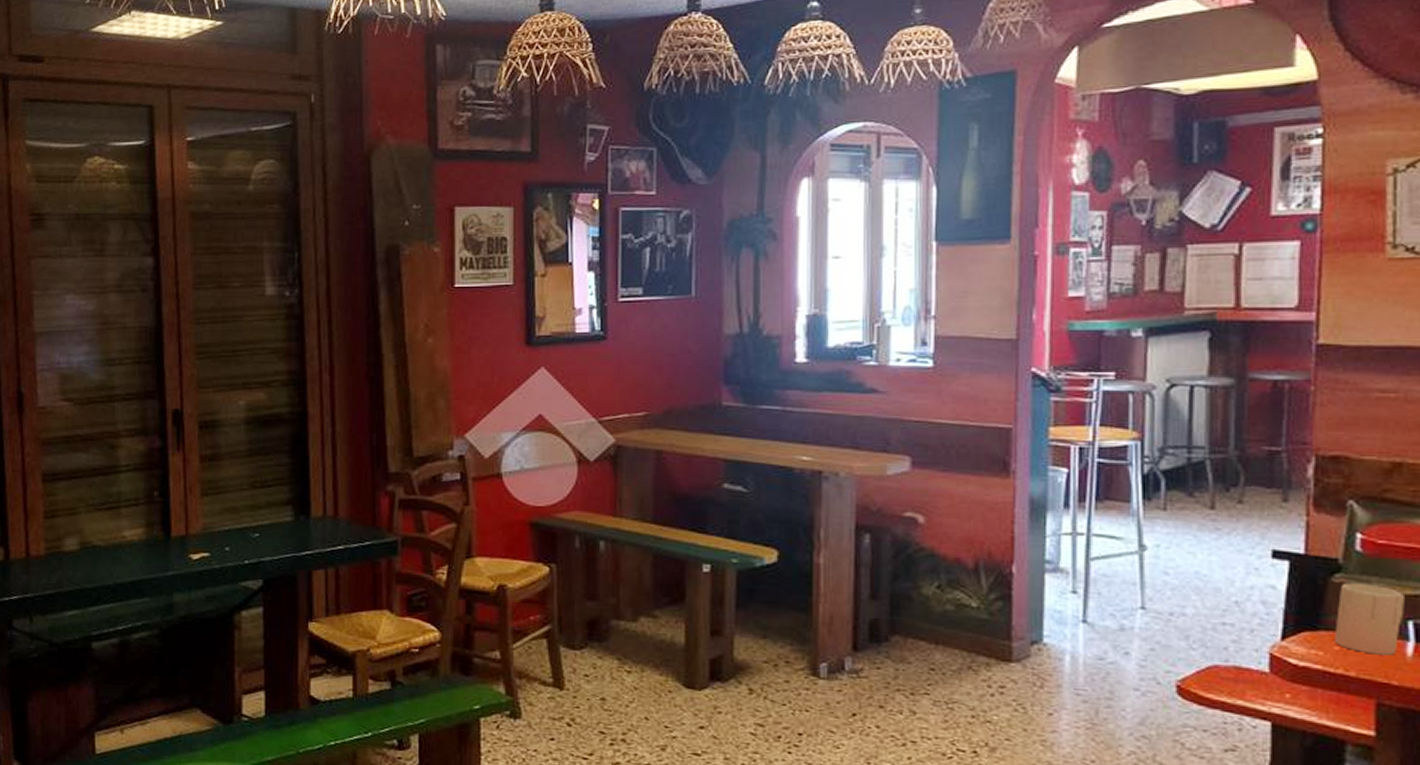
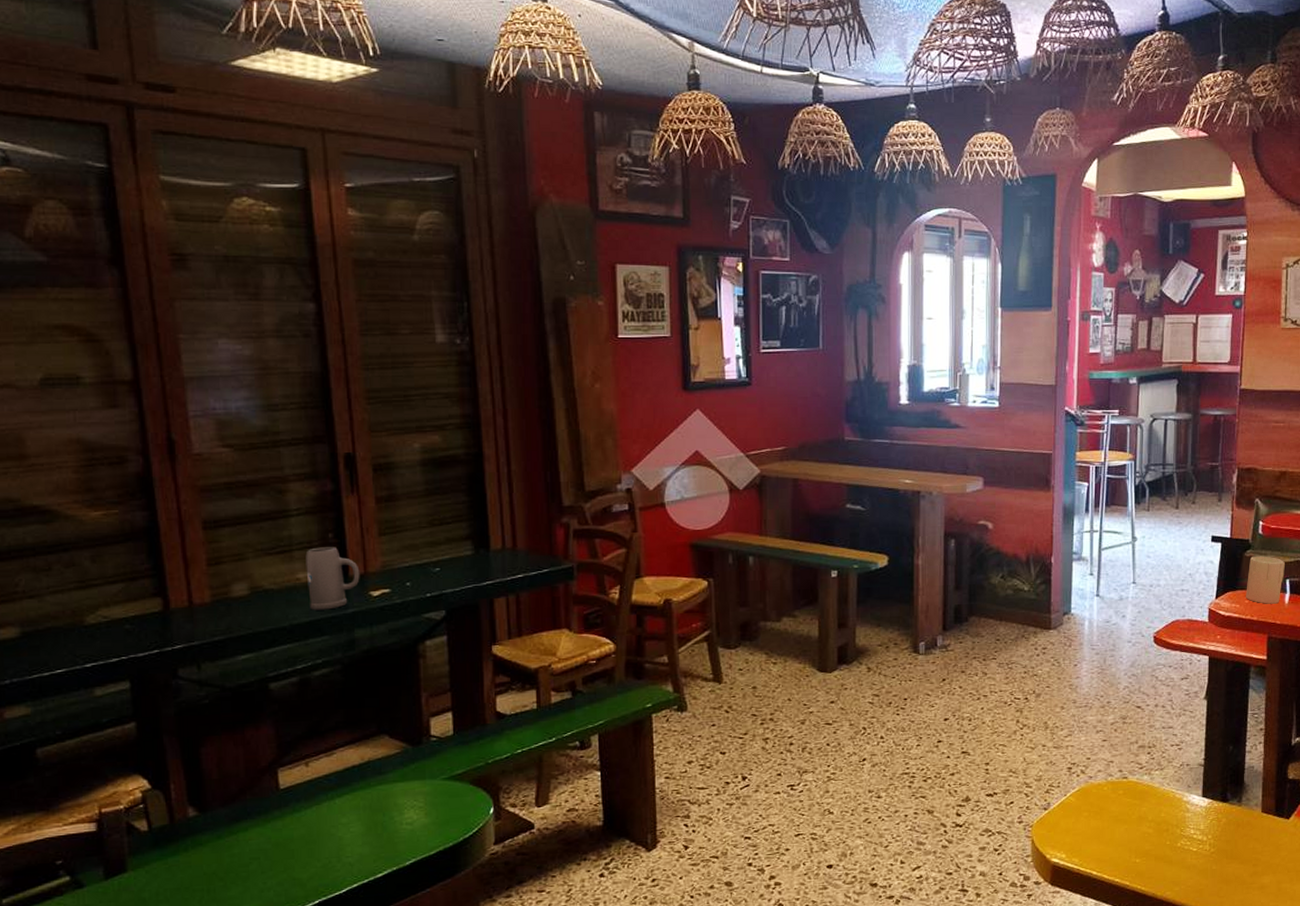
beer mug: none [131,505,181,571] -> present [305,547,360,610]

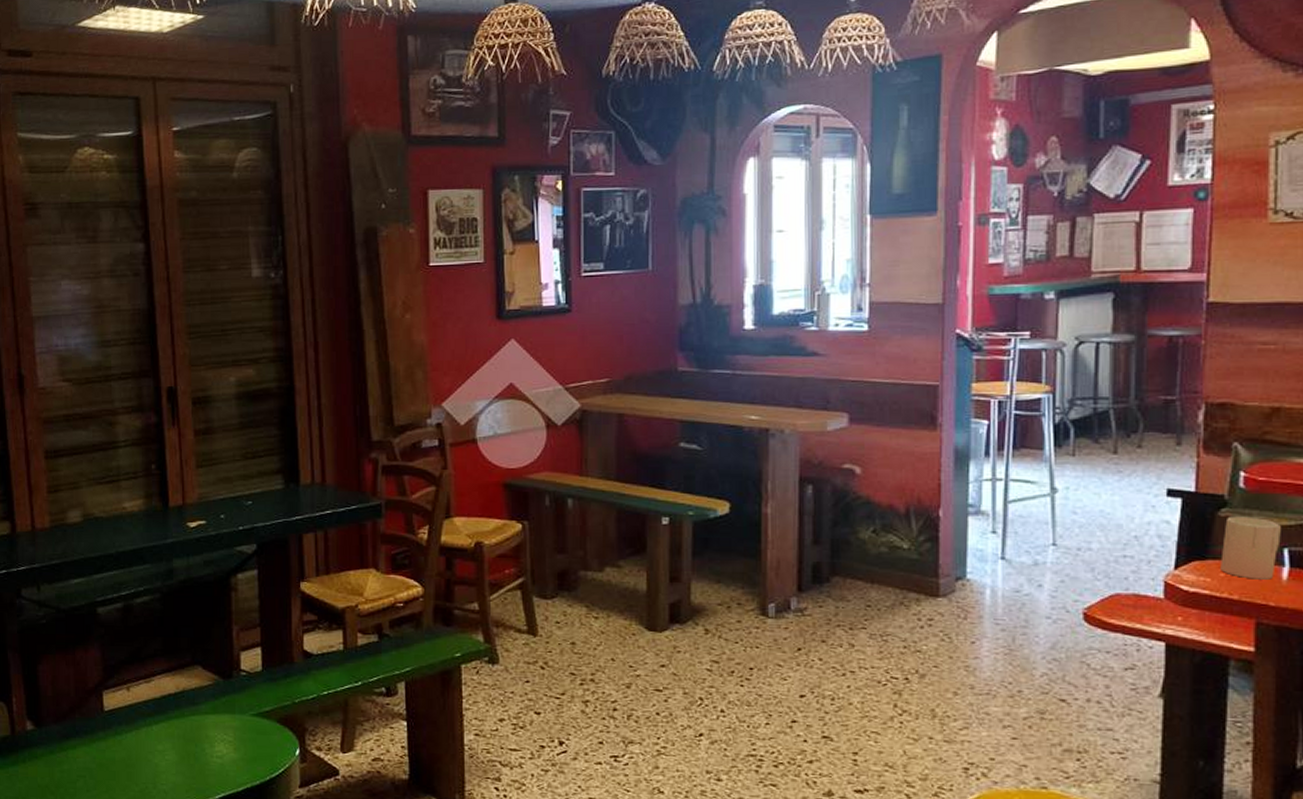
beer mug: present [305,547,360,610] -> none [131,478,179,539]

